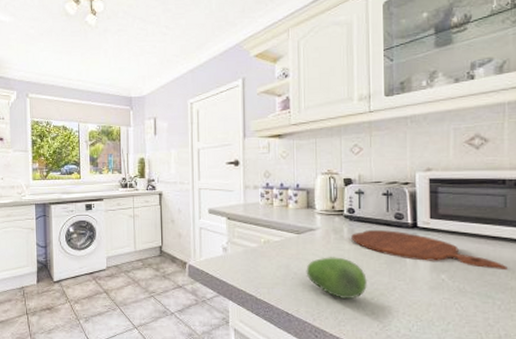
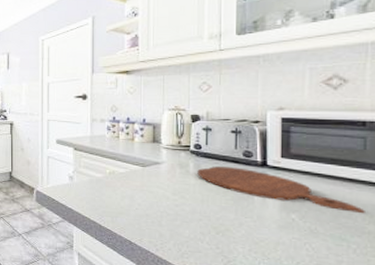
fruit: present [306,257,368,299] -> none [150,190,213,232]

